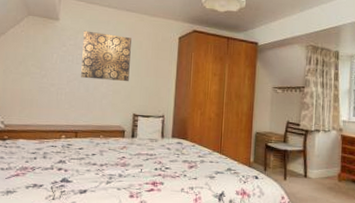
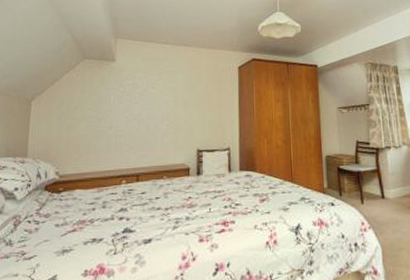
wall art: present [81,30,131,81] -> none [140,69,191,118]

